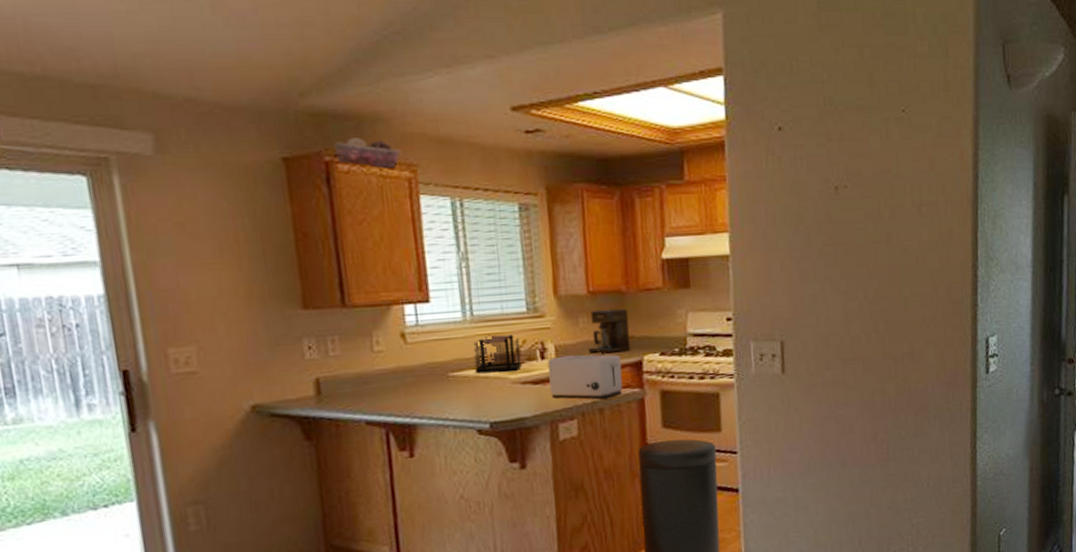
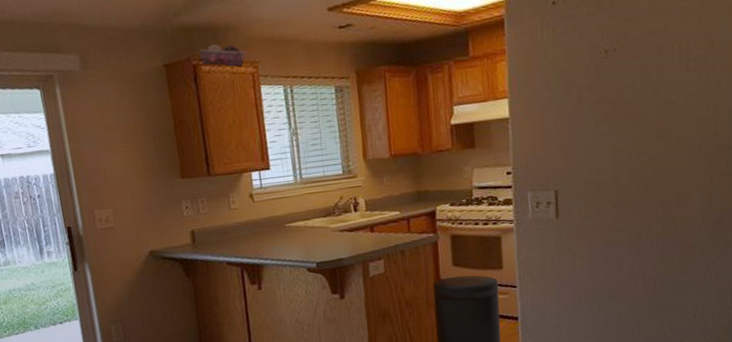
dish rack: present [473,334,522,374] -> none [303,192,340,224]
toaster: present [548,354,623,400] -> none [360,206,420,244]
coffee maker: present [589,308,630,354] -> none [392,168,425,206]

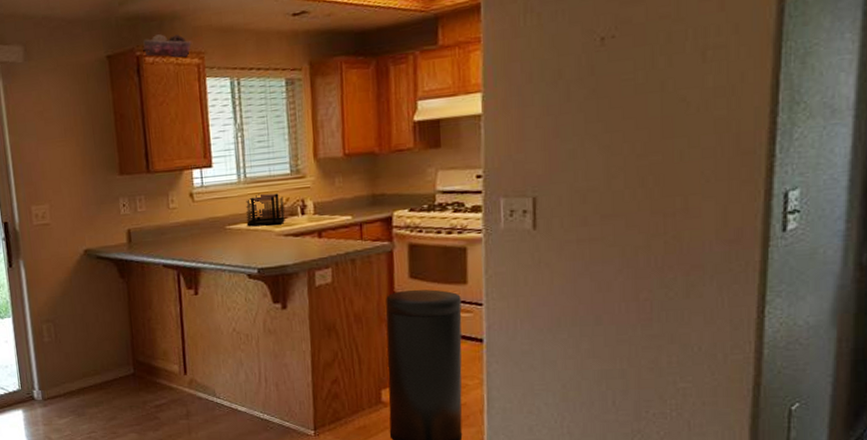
dish rack: none [303,192,340,224] -> present [246,193,285,227]

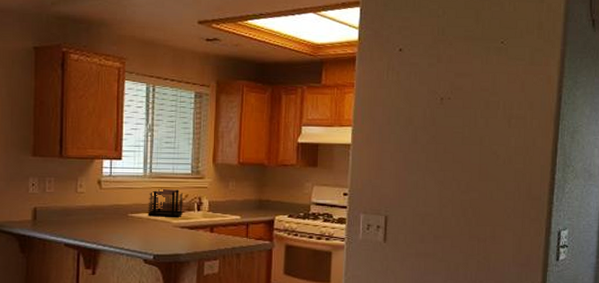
decorative basket: present [143,34,192,58] -> none [70,36,115,60]

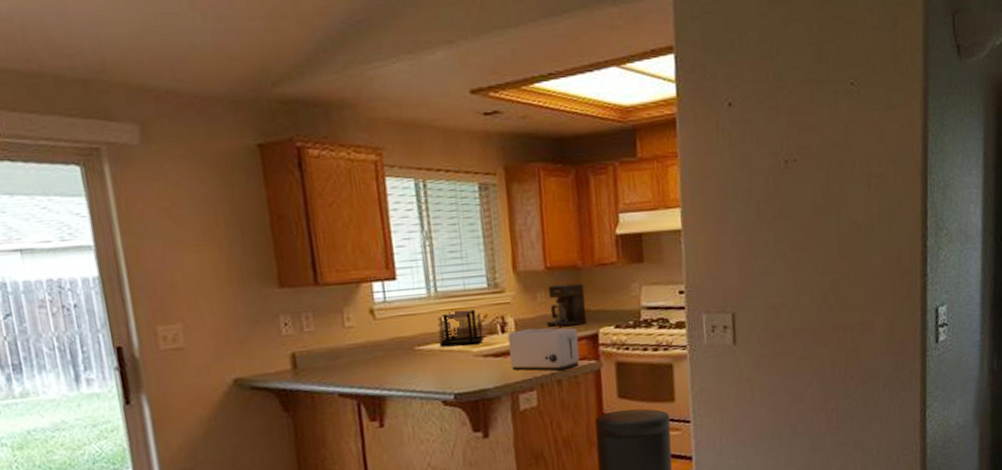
toaster: none [201,210,257,247] -> present [508,327,580,372]
coffee maker: none [235,177,267,212] -> present [547,283,586,327]

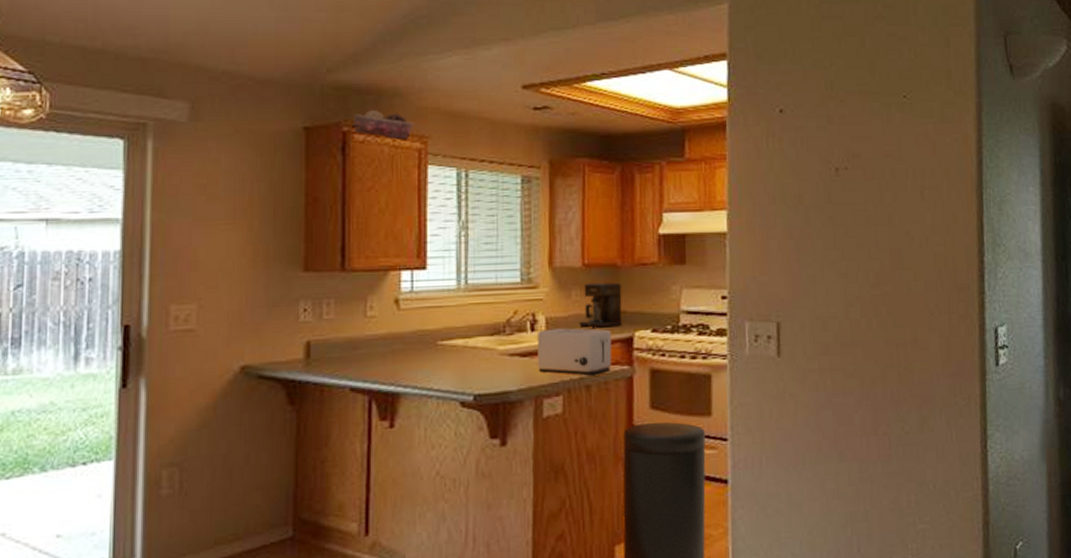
decorative basket: none [305,123,367,153] -> present [354,110,414,140]
dish rack: present [438,309,484,347] -> none [464,304,511,343]

